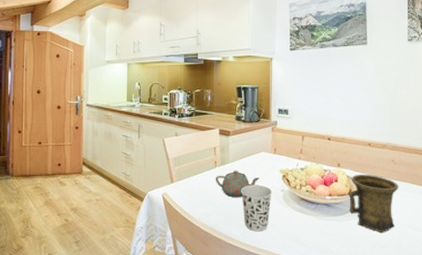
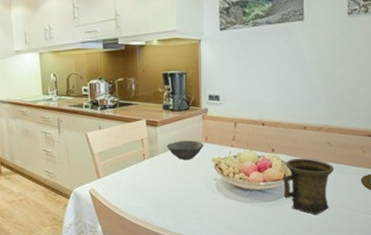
teapot: present [215,170,260,198] -> none [144,162,191,190]
bowl: none [237,151,273,169] -> present [166,140,204,160]
cup: present [241,184,272,232] -> none [172,174,205,222]

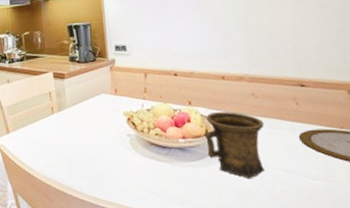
bowl: present [166,140,204,160] -> none [75,93,114,114]

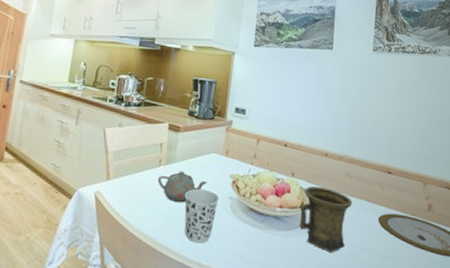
teapot: none [53,116,102,146] -> present [157,171,207,203]
cup: none [83,130,118,183] -> present [184,188,219,243]

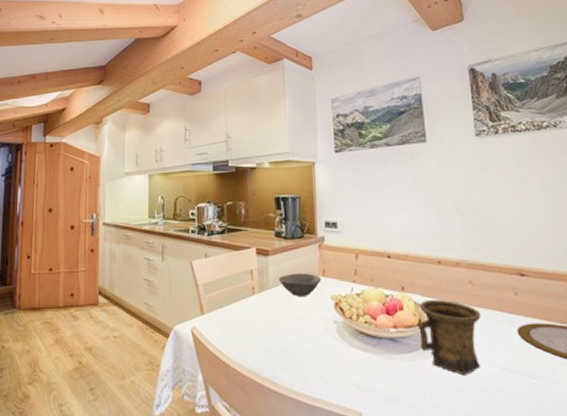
teapot: present [157,171,207,203] -> none [253,298,307,332]
cup: present [184,188,219,243] -> none [285,315,323,375]
bowl: none [185,150,224,172] -> present [278,273,321,296]

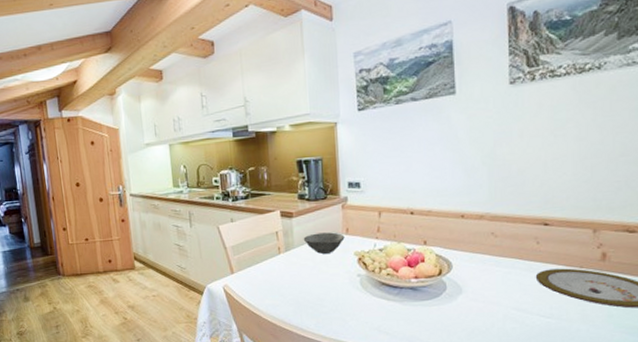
mug: present [417,300,481,376] -> none [438,251,501,318]

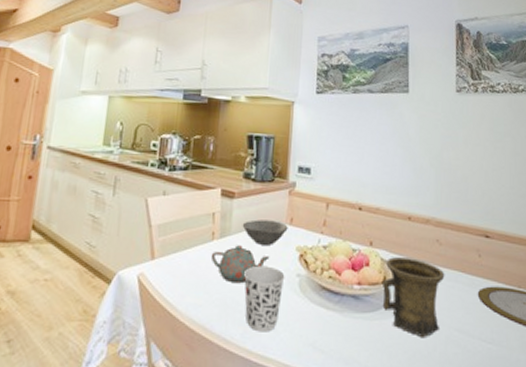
teapot: none [280,256,331,287] -> present [210,245,270,284]
cup: none [311,270,347,322] -> present [244,265,285,332]
mug: none [438,251,501,318] -> present [381,257,445,339]

